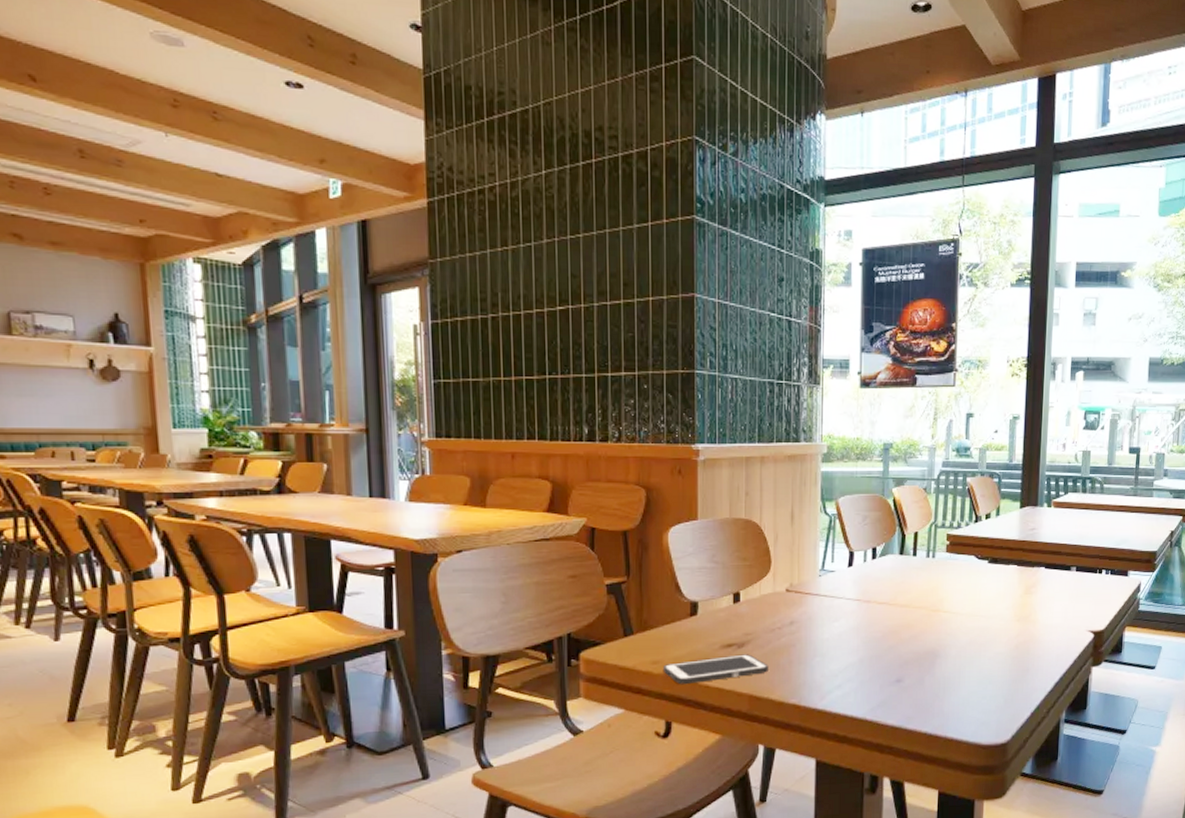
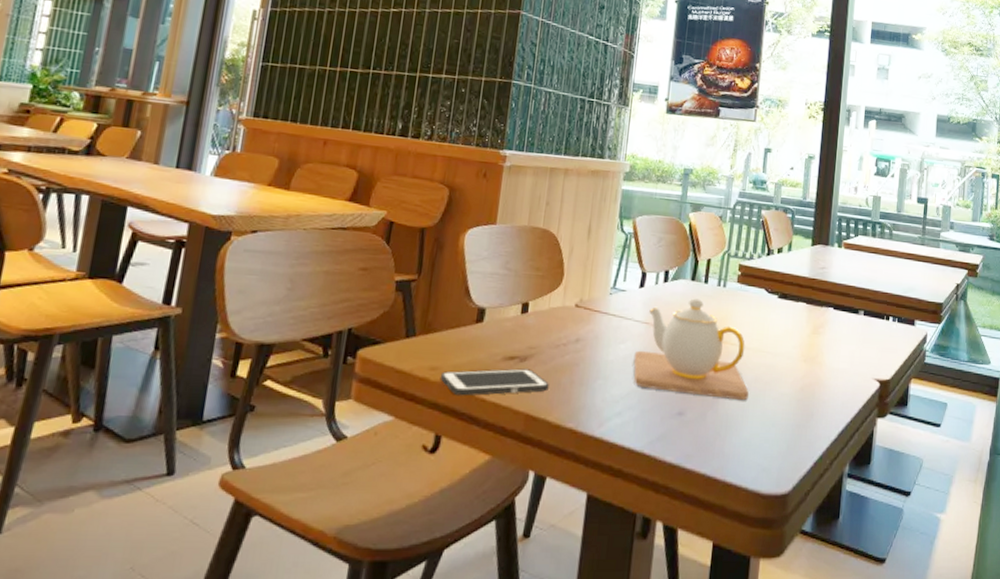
teapot: none [849,572,965,664] -> present [633,298,750,401]

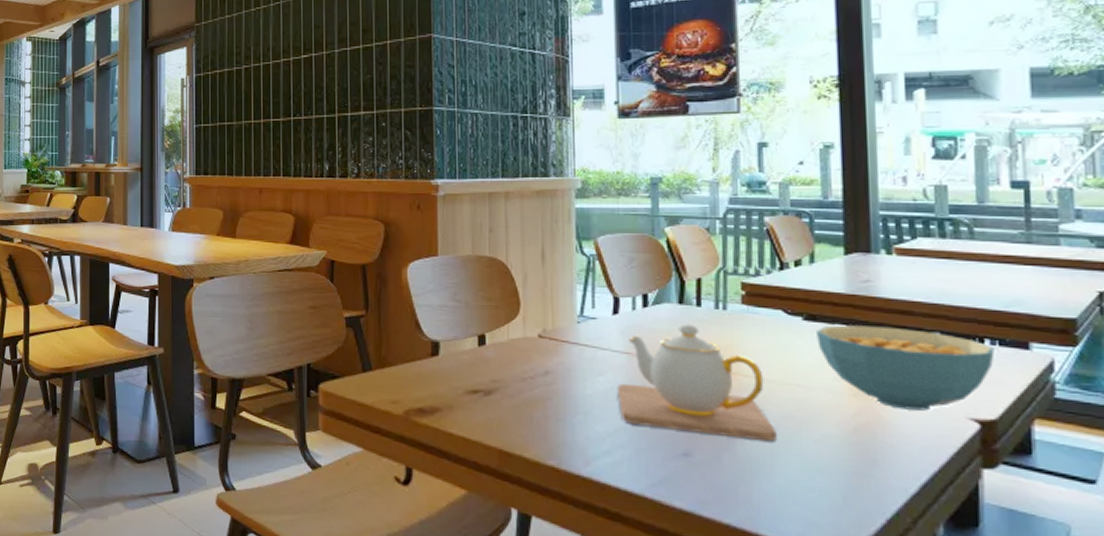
cell phone: present [440,368,549,396] -> none [402,402,520,430]
cereal bowl: none [785,303,895,373] -> present [817,325,995,411]

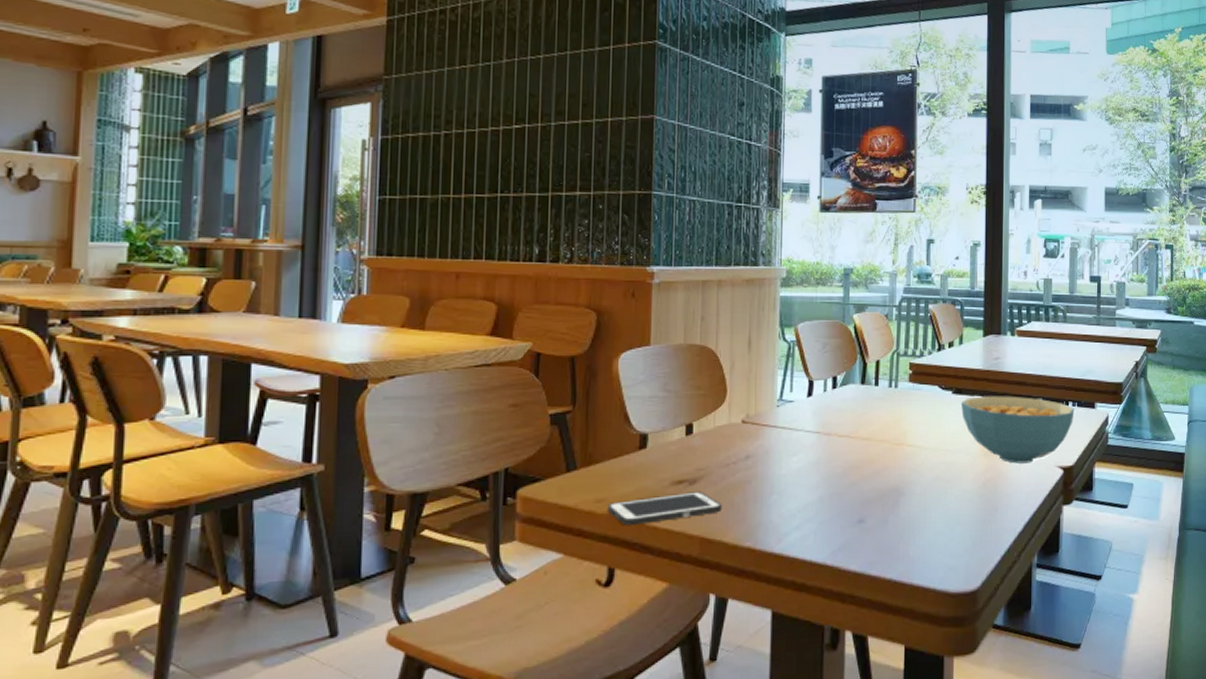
cell phone: none [402,402,520,430] -> present [607,491,722,526]
teapot: present [617,324,778,442] -> none [808,402,931,502]

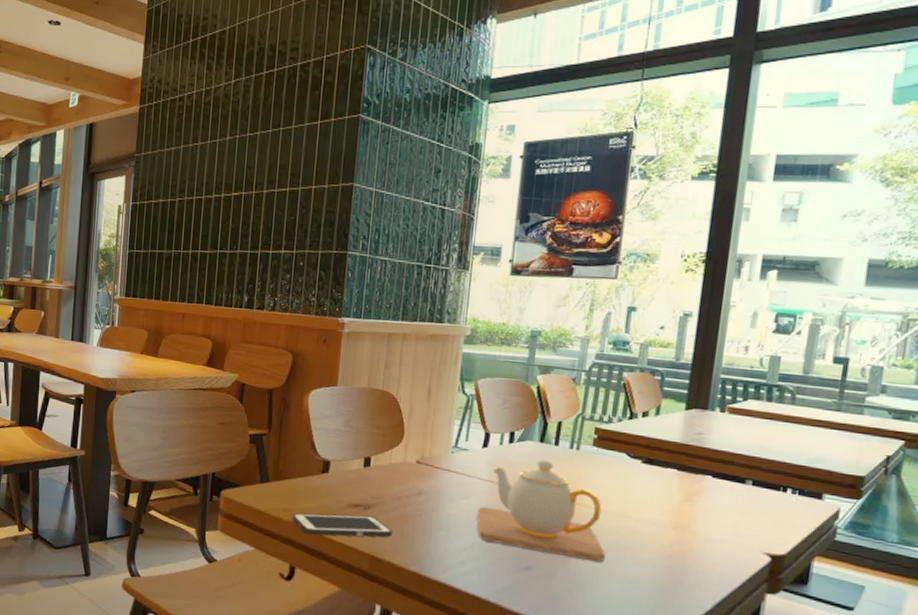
teapot: none [808,402,931,502] -> present [477,459,606,562]
cereal bowl: present [961,396,1075,464] -> none [650,469,794,545]

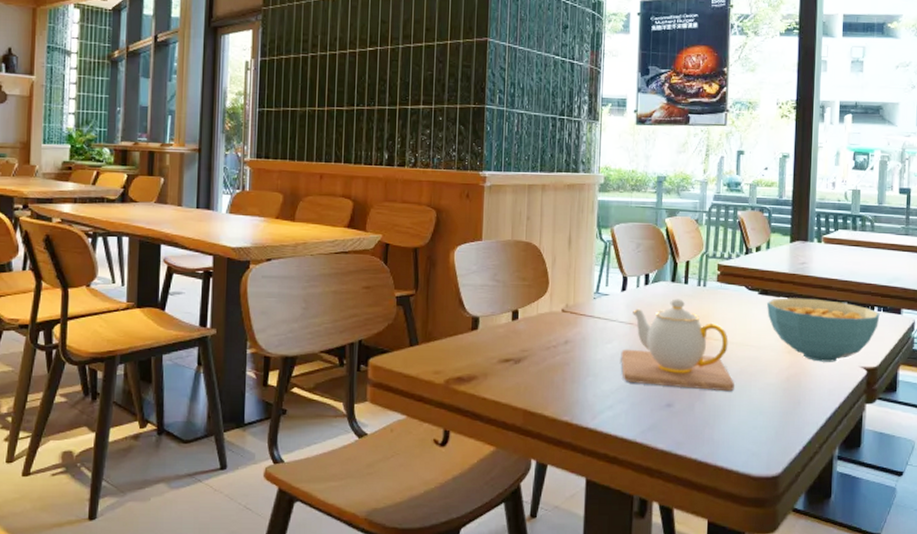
cell phone: present [292,513,393,538] -> none [443,369,543,396]
cereal bowl: none [650,469,794,545] -> present [767,298,880,362]

